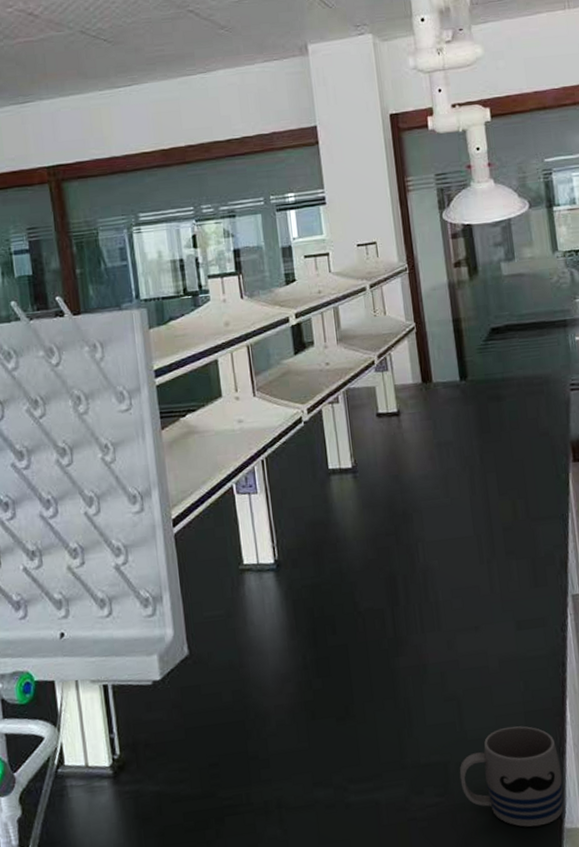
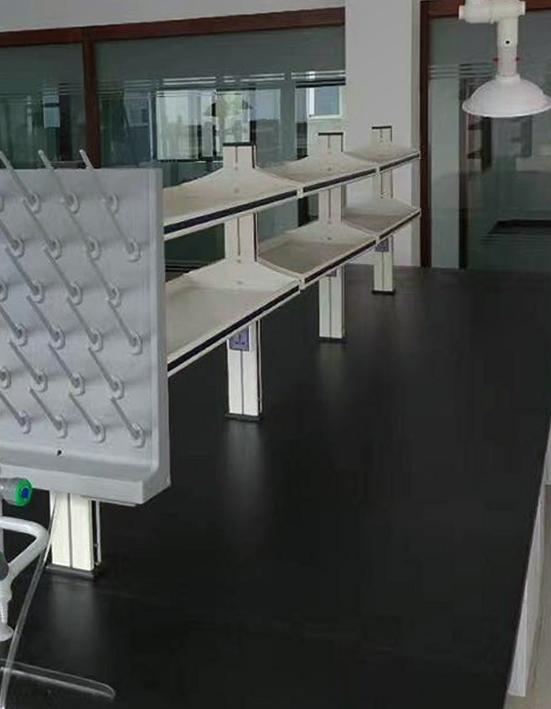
mug: present [459,726,564,827] -> none [412,595,512,689]

